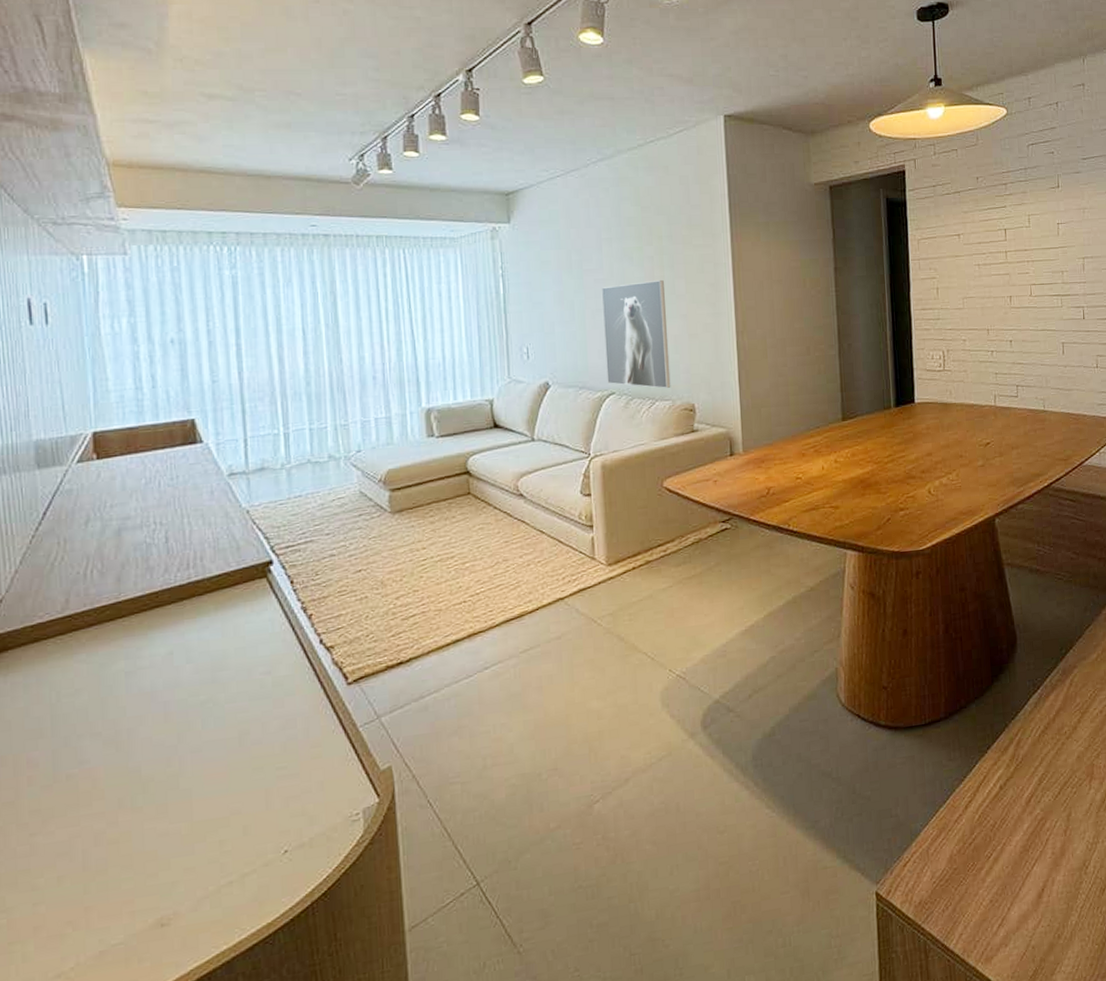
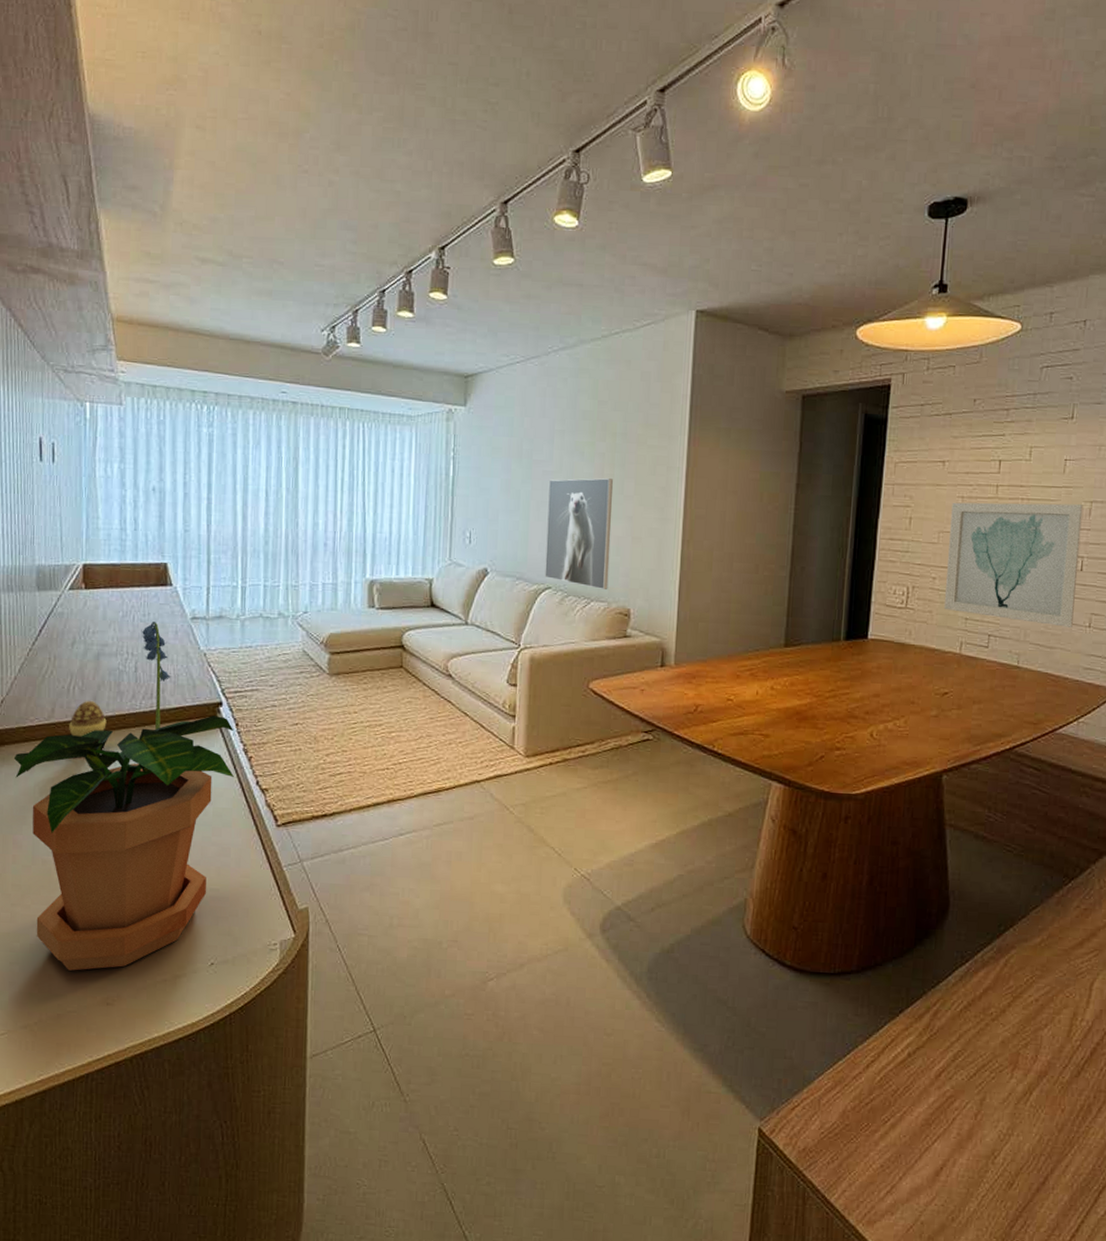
potted plant: none [20,575,293,897] -> present [13,715,234,971]
decorative egg: none [89,582,136,635] -> present [69,700,107,750]
flower: none [169,484,209,603] -> present [141,622,171,730]
wall art: none [971,261,1084,371] -> present [943,502,1083,627]

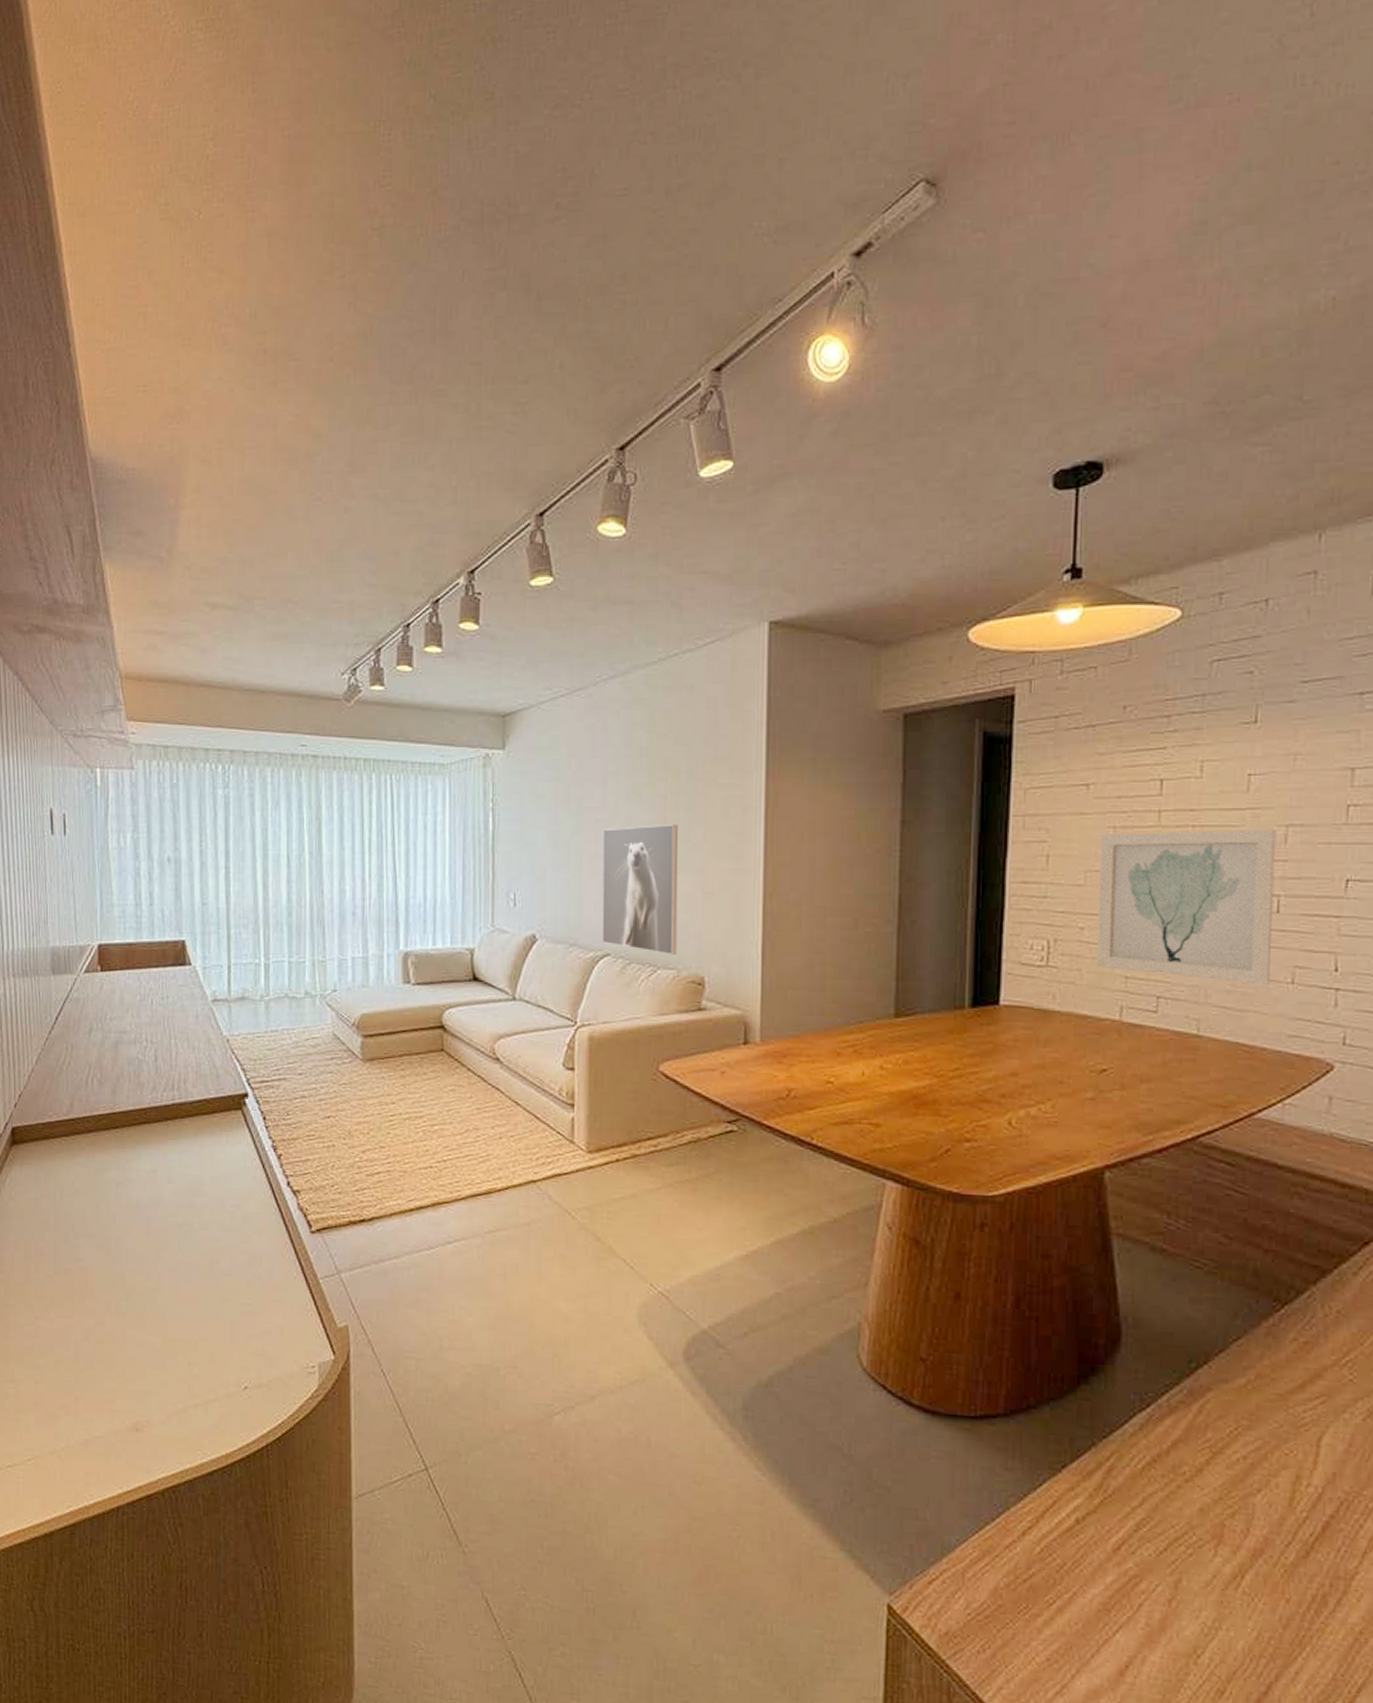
potted plant: present [13,715,234,971] -> none [33,1107,263,1392]
decorative egg: present [69,700,107,750] -> none [89,1093,127,1147]
flower: present [141,622,171,730] -> none [160,1005,193,1125]

